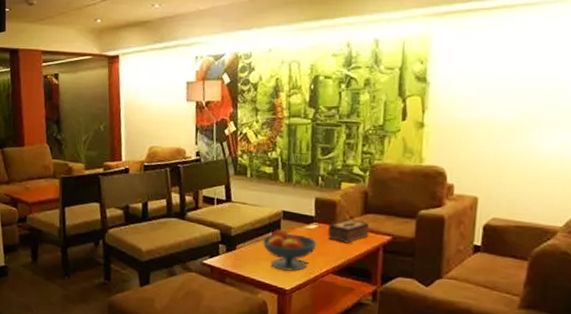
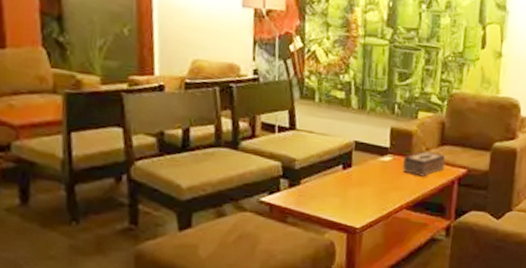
fruit bowl: present [262,228,318,272] -> none [330,161,392,208]

